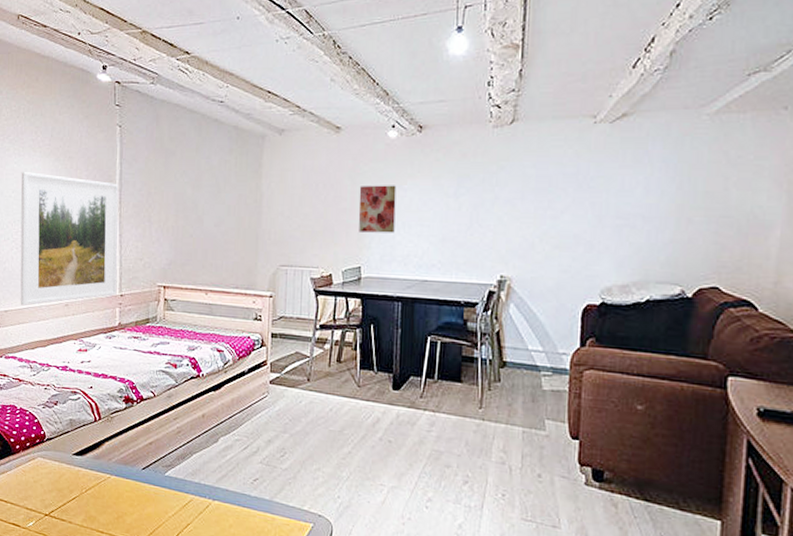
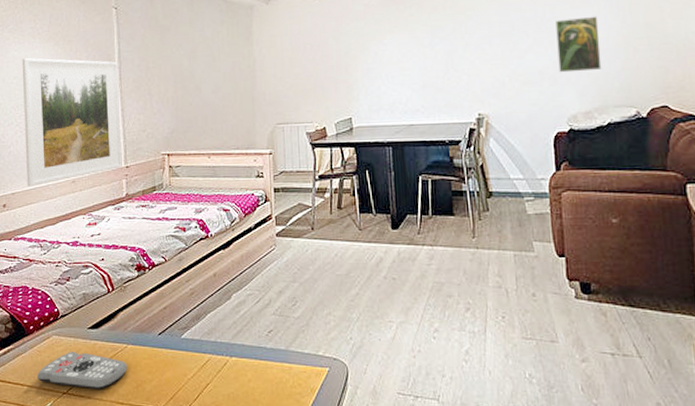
remote control: none [21,475,110,516] -> present [37,352,128,389]
wall art: present [358,185,397,233] -> none [344,41,380,86]
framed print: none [597,178,650,241] -> present [555,16,602,73]

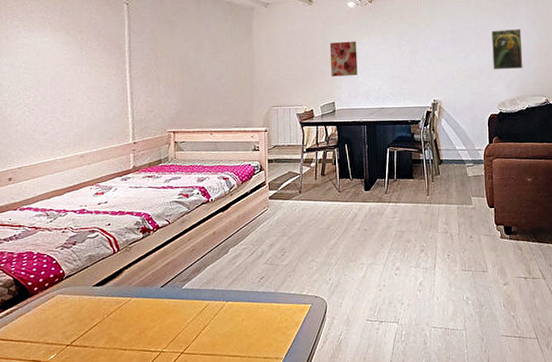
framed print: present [21,57,122,187] -> none [31,44,130,162]
remote control: present [37,352,128,389] -> none [41,308,131,340]
wall art: none [344,41,380,86] -> present [329,41,358,77]

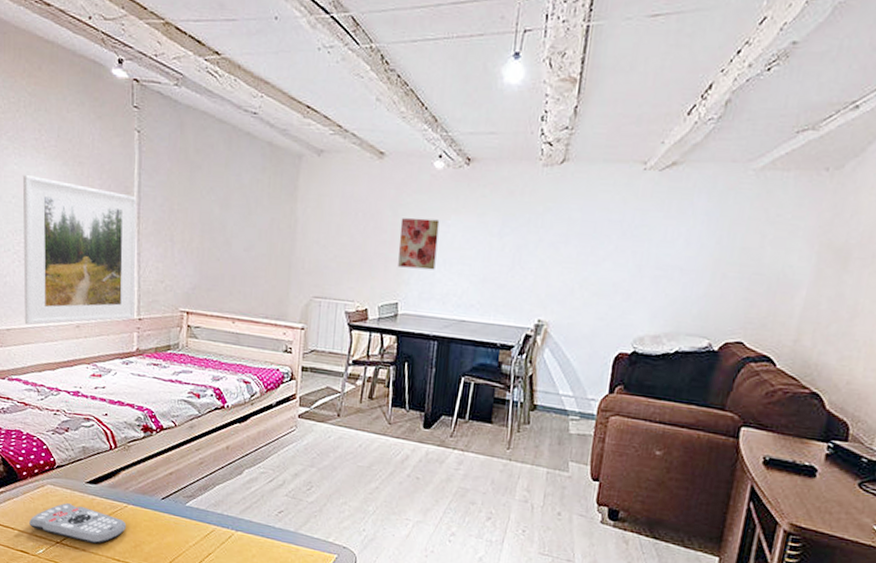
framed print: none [31,44,130,162] -> present [22,174,137,325]
remote control: none [41,308,131,340] -> present [29,503,127,544]
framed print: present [492,28,523,70] -> none [635,228,692,293]

